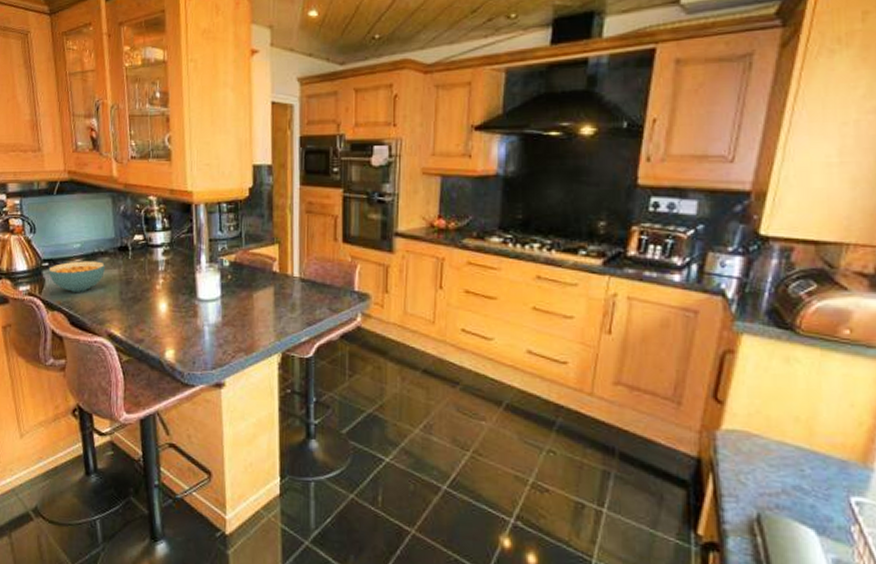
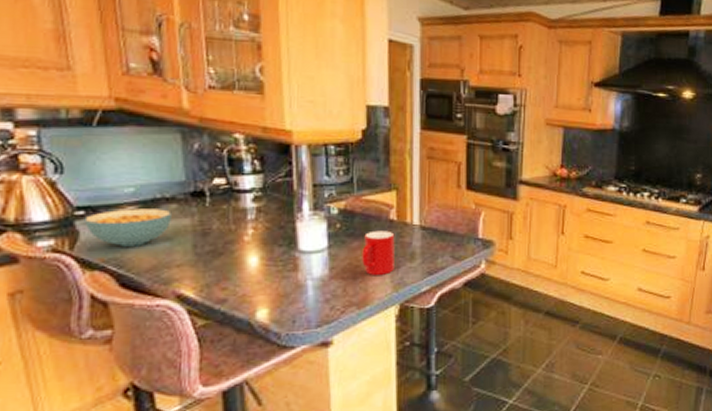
cup: none [249,282,278,324] -> present [362,230,395,275]

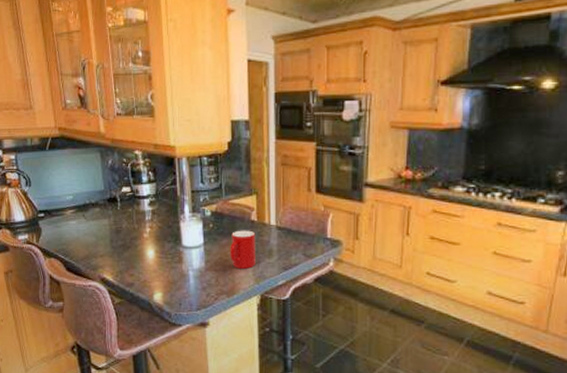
cereal bowl: present [84,208,172,246] -> none [44,212,96,240]

